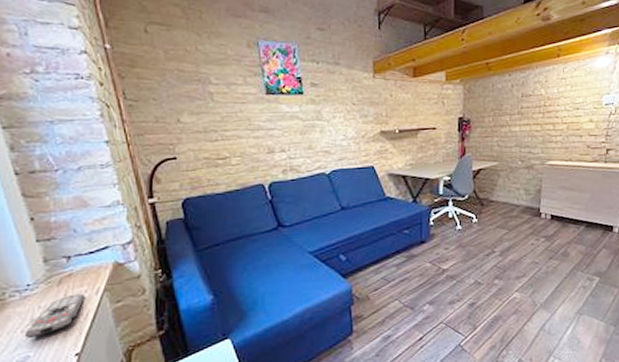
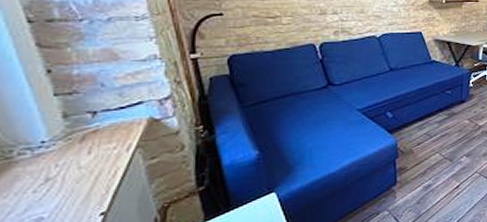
remote control: present [24,293,85,338] -> none [37,150,113,199]

